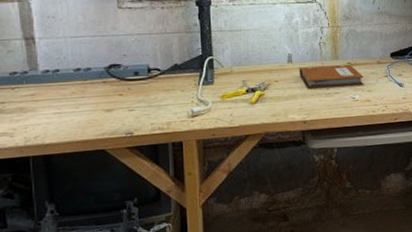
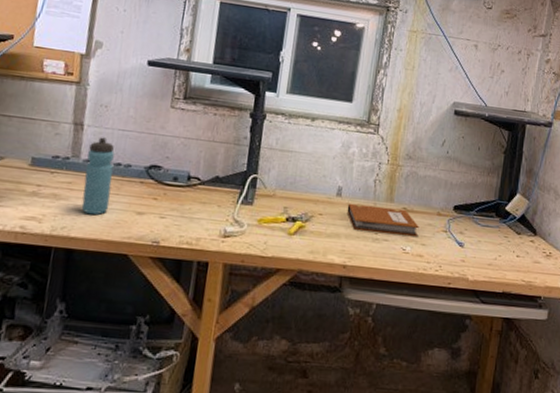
water bottle: none [45,47,77,121] -> present [81,137,114,215]

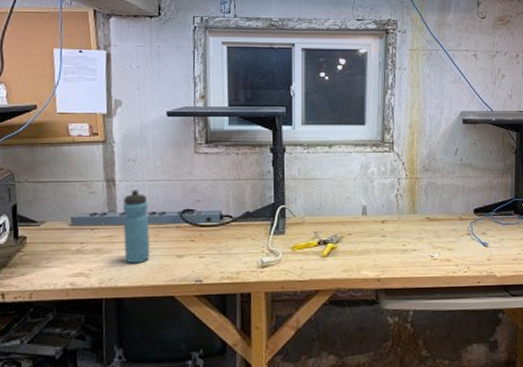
notebook: present [347,203,419,236] -> none [374,219,444,244]

